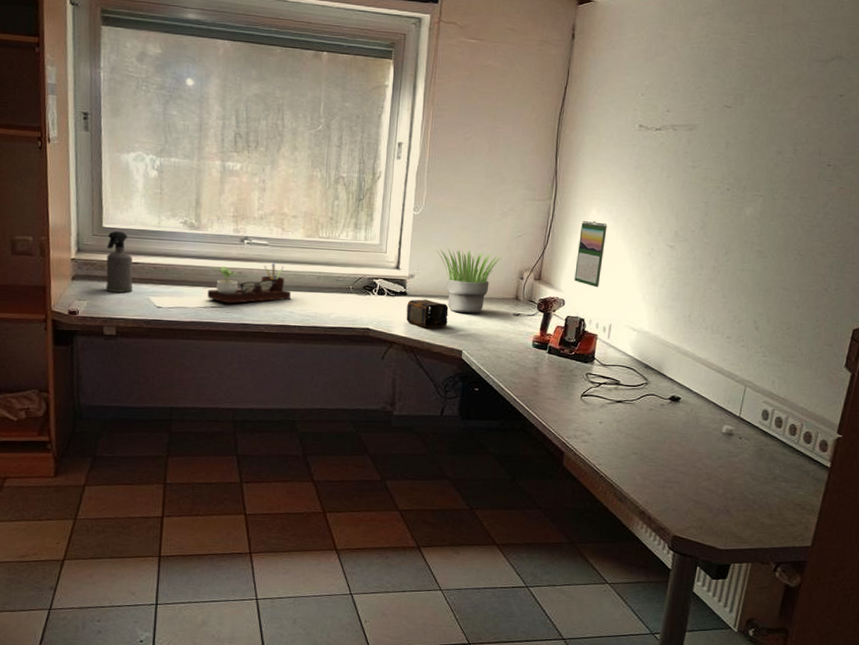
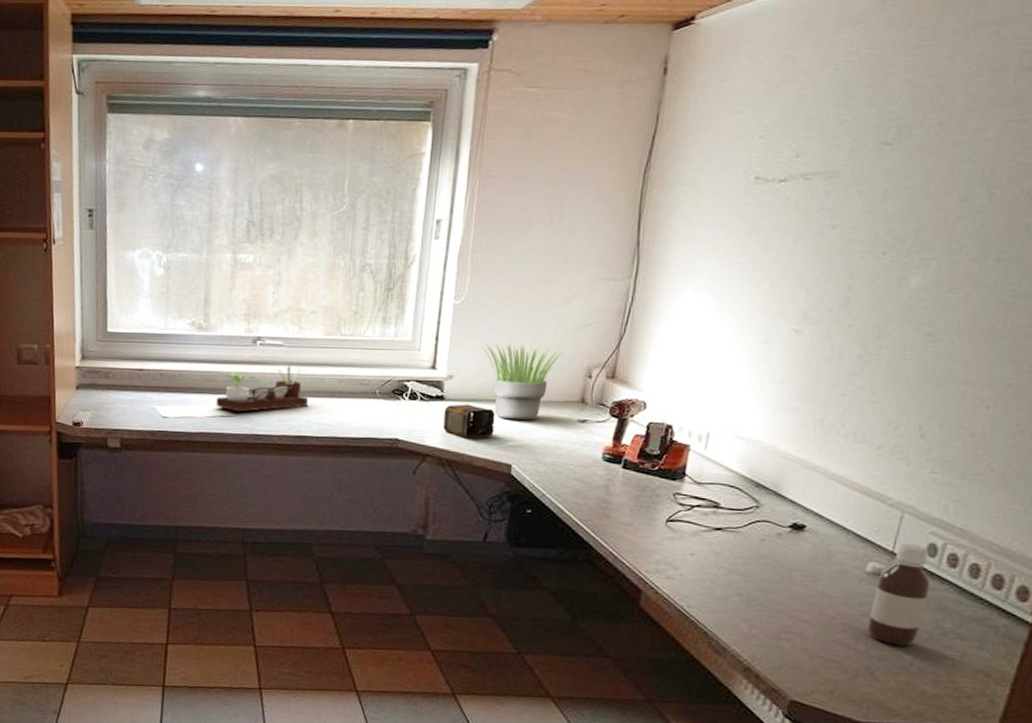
spray bottle: present [105,231,133,293] -> none [110,336,138,402]
calendar: present [574,221,607,288] -> none [660,302,707,387]
bottle: none [724,410,765,489] -> present [867,543,931,646]

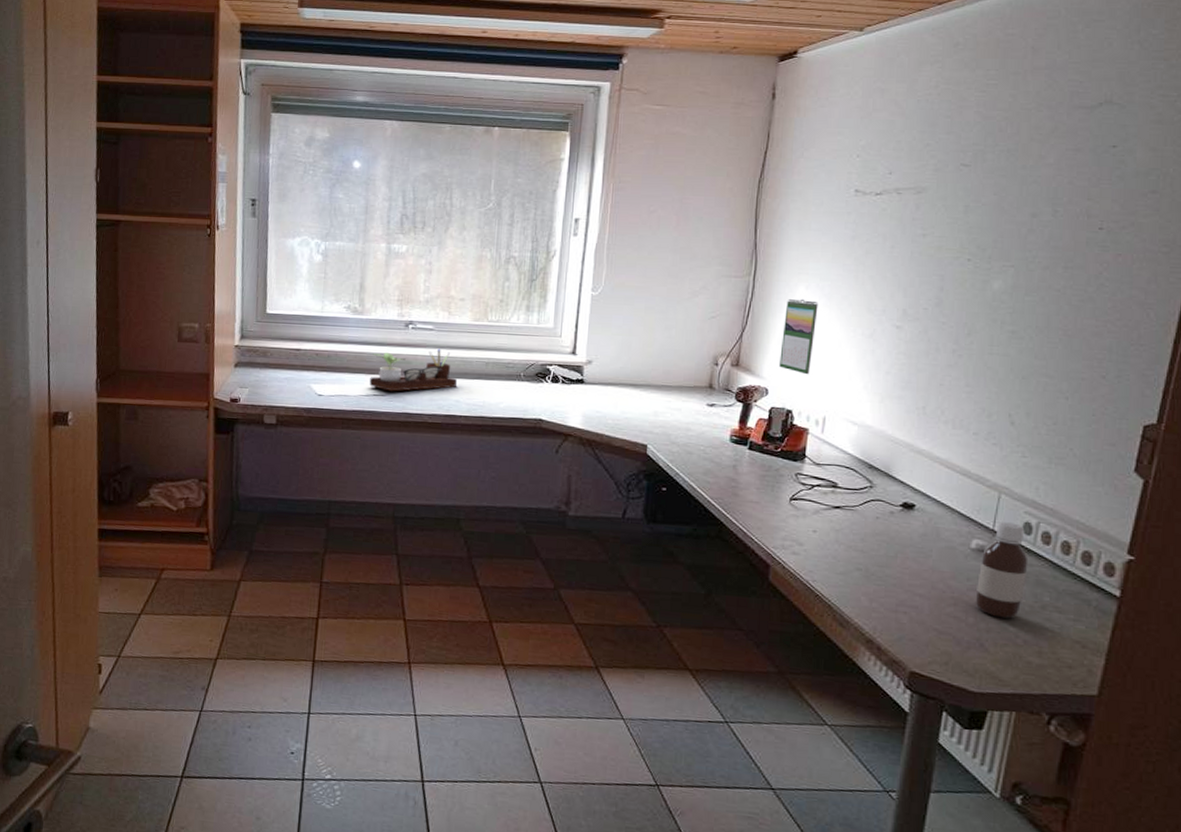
can: present [443,404,496,439] -> none [583,387,631,420]
potted plant: present [482,343,564,421] -> none [618,332,692,404]
calendar: none [660,302,707,387] -> present [779,298,819,375]

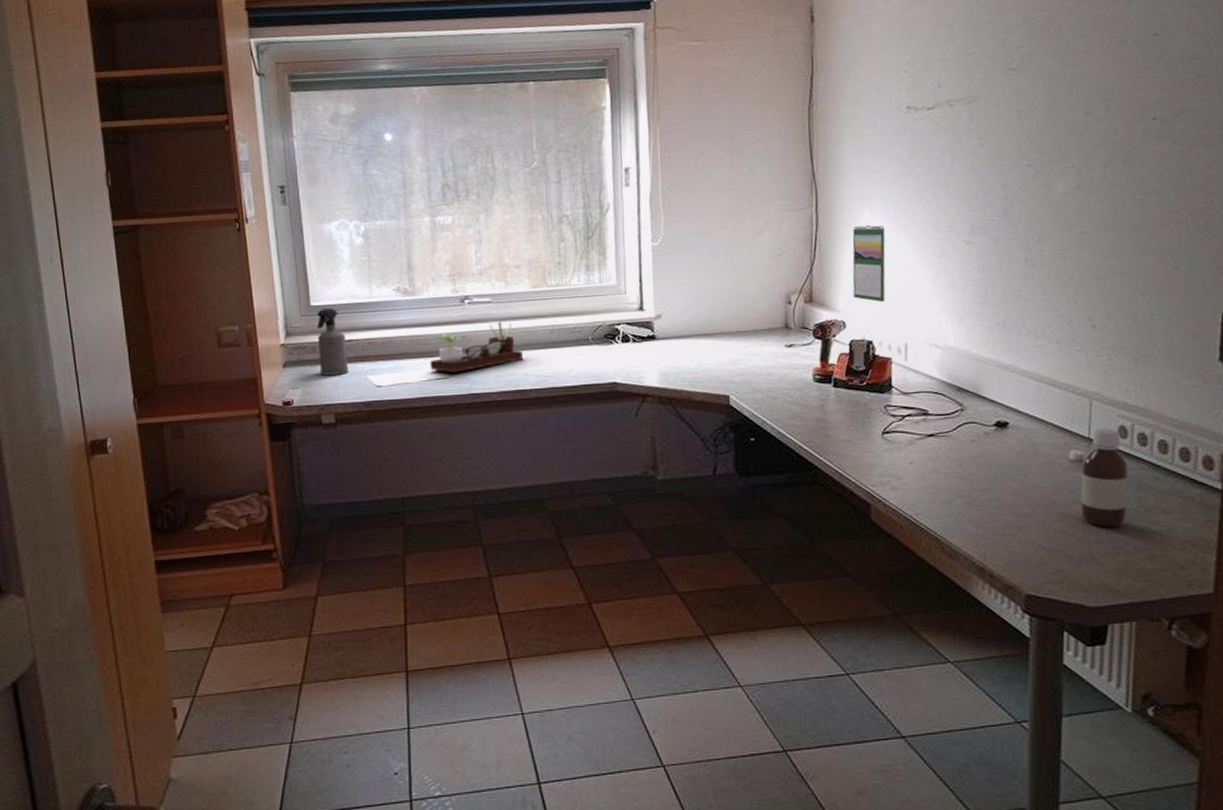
spray bottle: none [267,317,295,380] -> present [316,308,349,376]

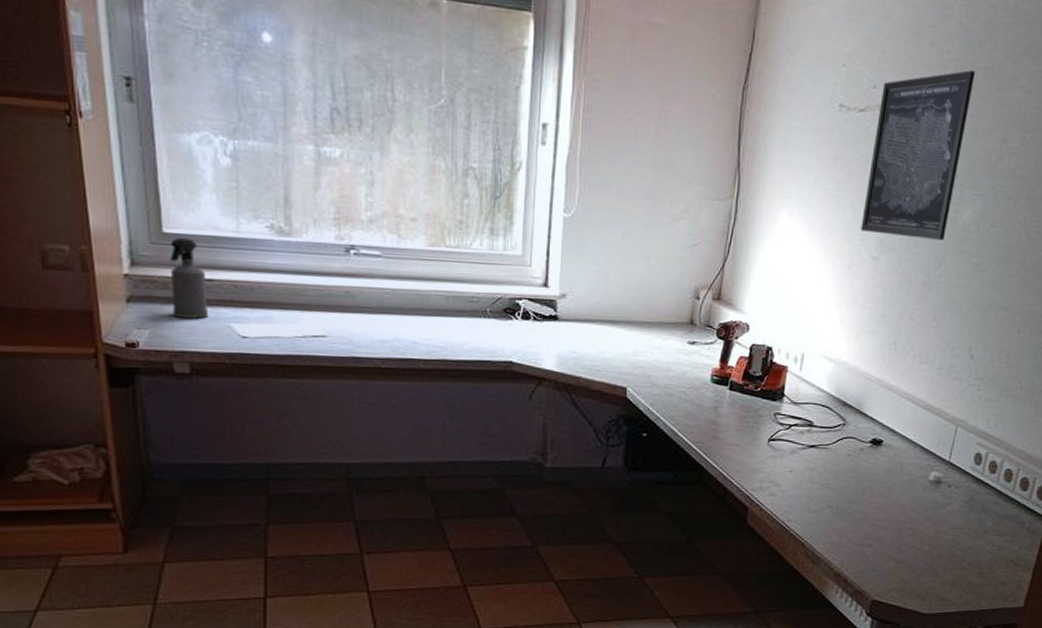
desk organizer: present [430,321,524,373] -> none [306,279,414,332]
calendar: present [852,224,886,303] -> none [761,226,800,309]
wall art: none [947,54,1044,219] -> present [861,70,976,240]
bottle: present [1080,428,1129,527] -> none [930,454,977,544]

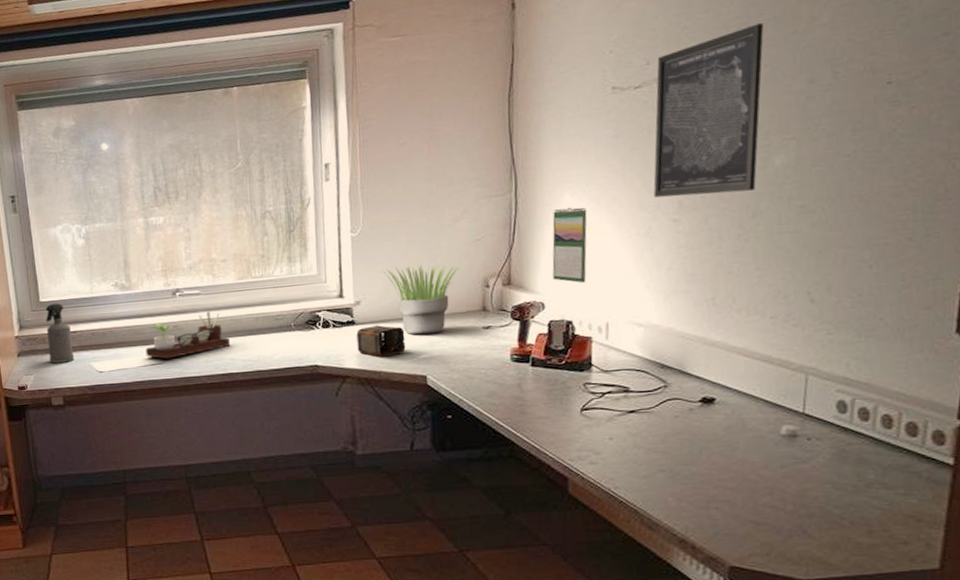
desk organizer: none [306,279,414,332] -> present [145,311,231,359]
can: none [558,324,609,361] -> present [356,325,406,357]
potted plant: none [594,261,673,343] -> present [383,263,460,335]
calendar: none [761,226,800,309] -> present [552,207,587,283]

